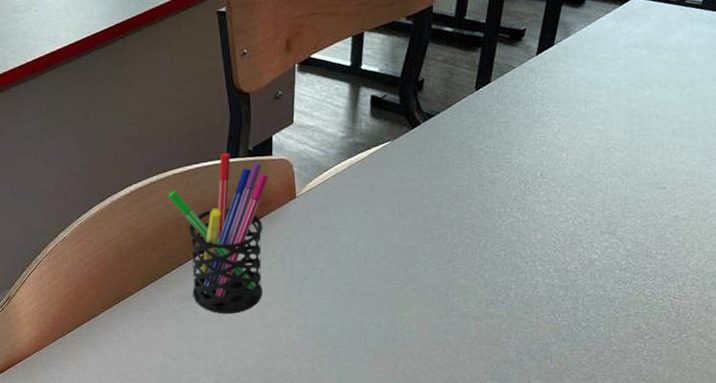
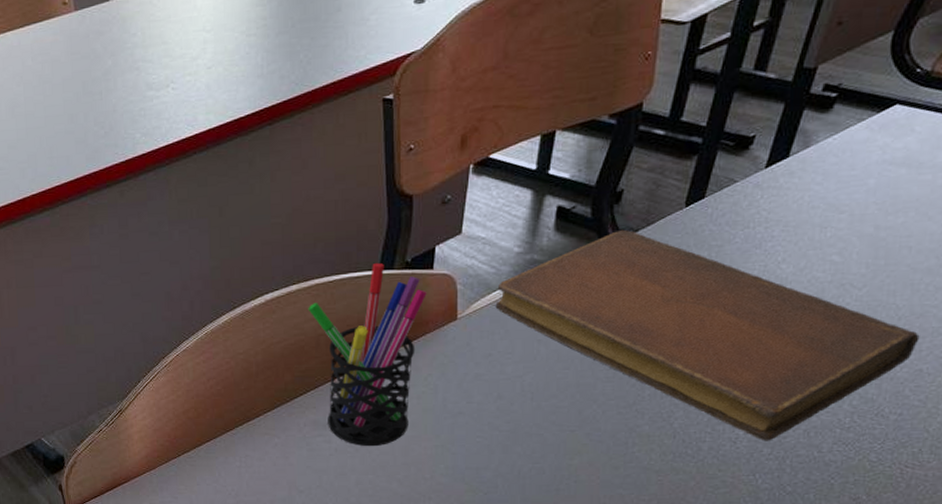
notebook: none [327,112,673,285] -> present [495,229,920,441]

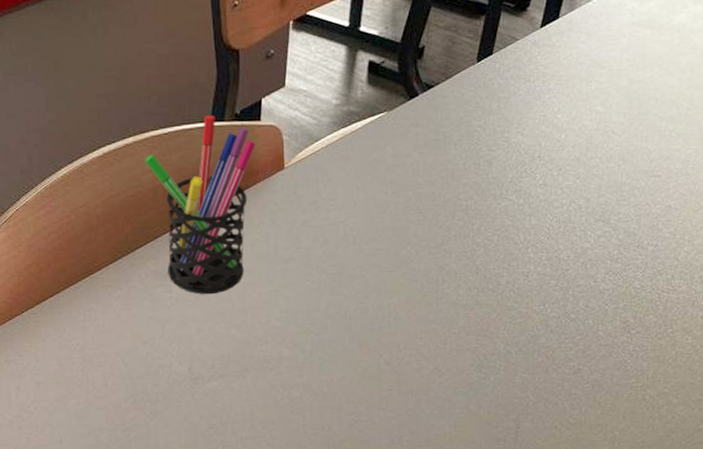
notebook: present [495,229,920,441] -> none [318,82,667,274]

